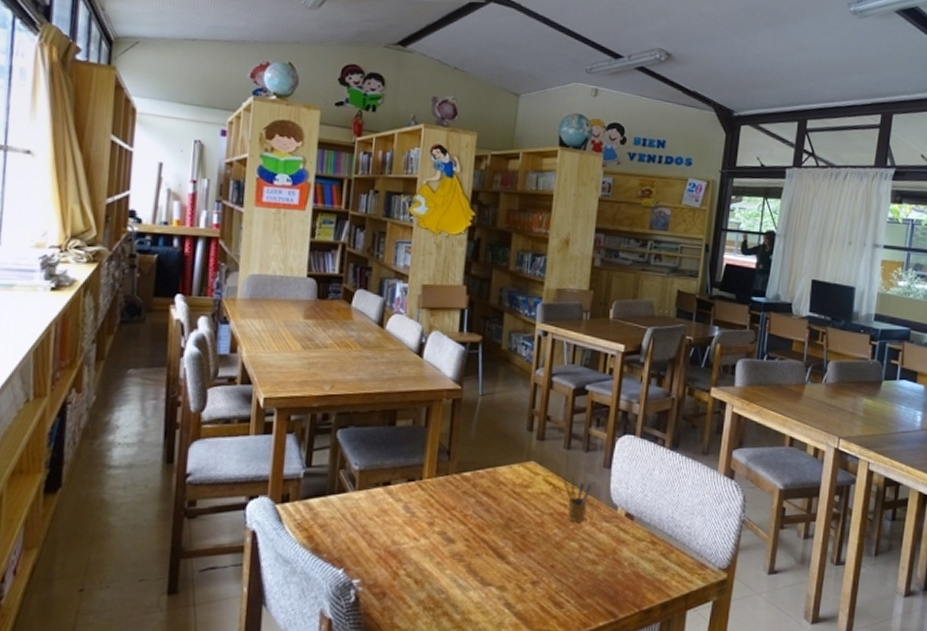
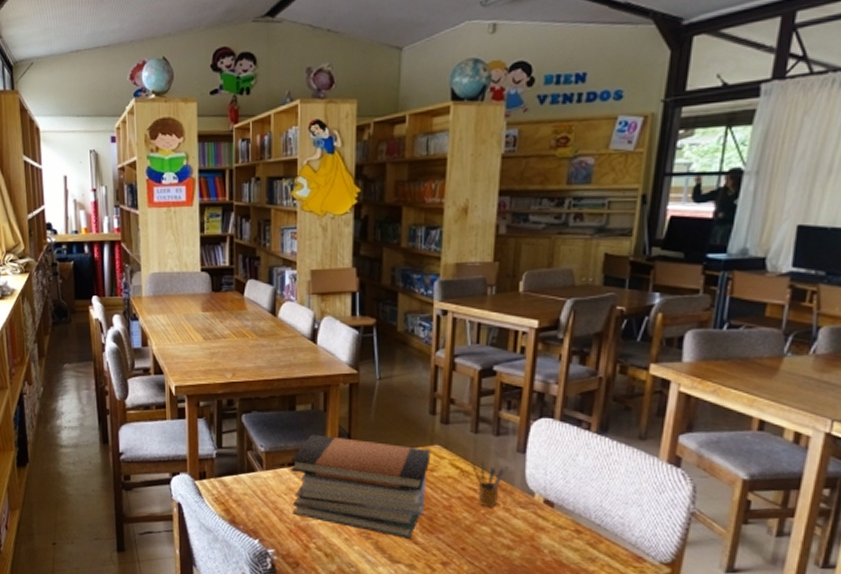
book stack: none [383,451,527,559] -> present [290,434,431,539]

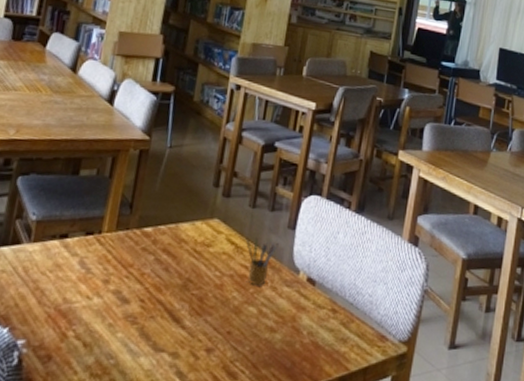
book stack: present [290,434,431,539] -> none [54,202,210,323]

